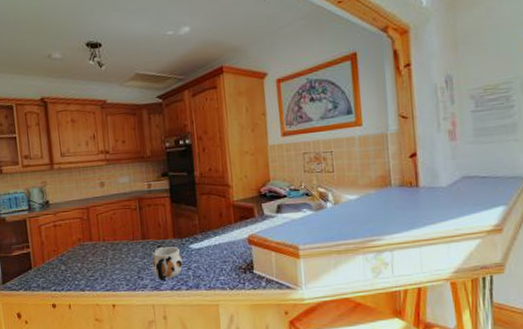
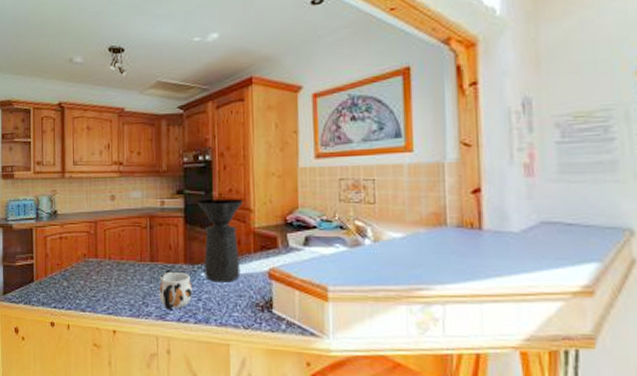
coffee maker: none [181,176,224,252] -> present [197,198,243,282]

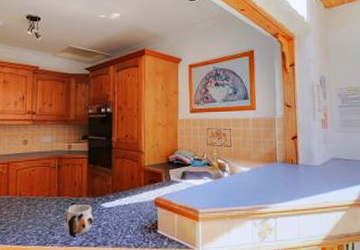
coffee maker: present [197,198,243,282] -> none [99,142,136,211]

